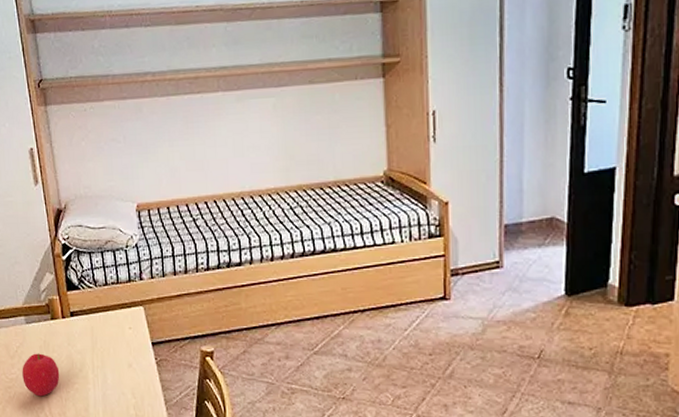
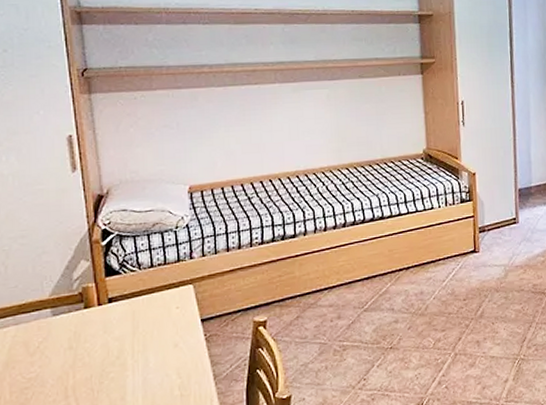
fruit: present [22,353,60,397] -> none [44,345,92,393]

